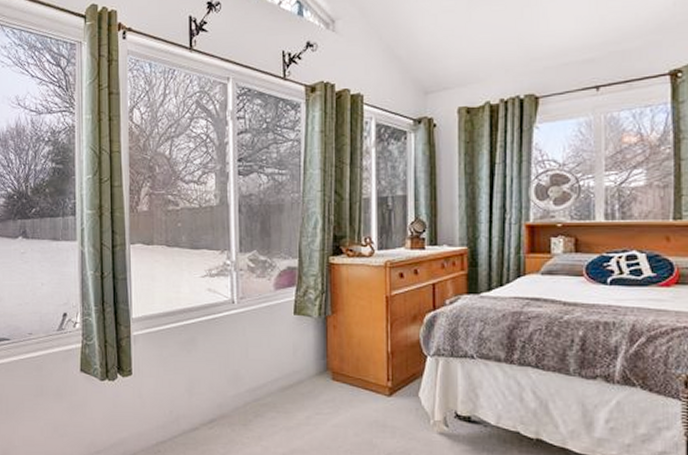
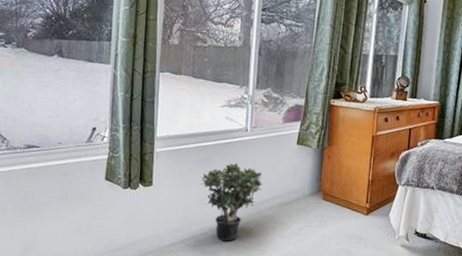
potted plant: none [184,342,258,437] -> present [199,163,263,241]

